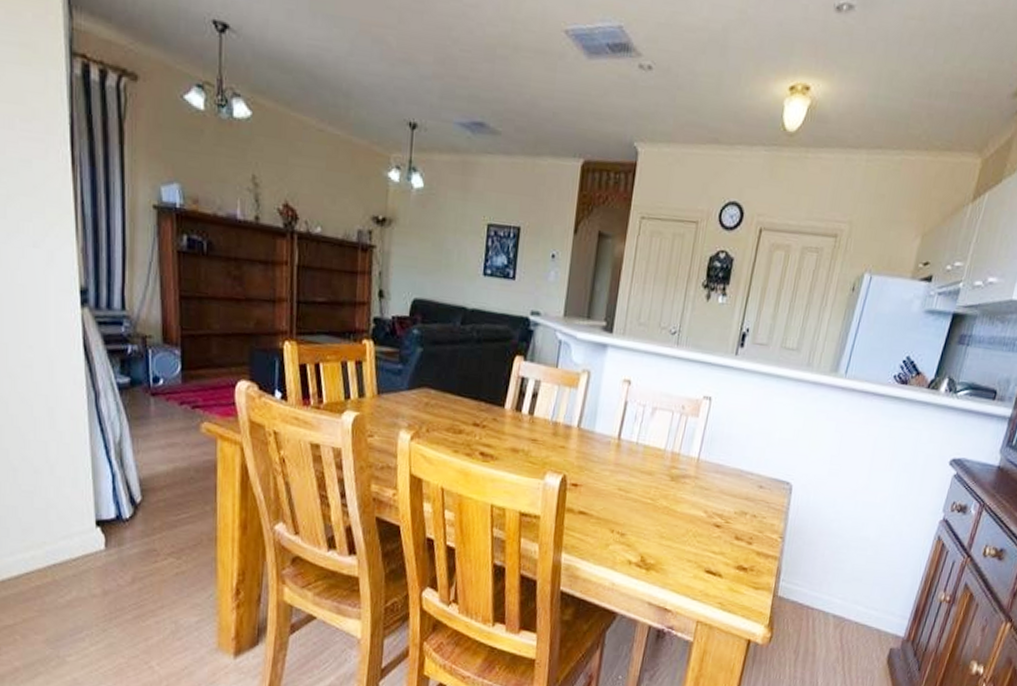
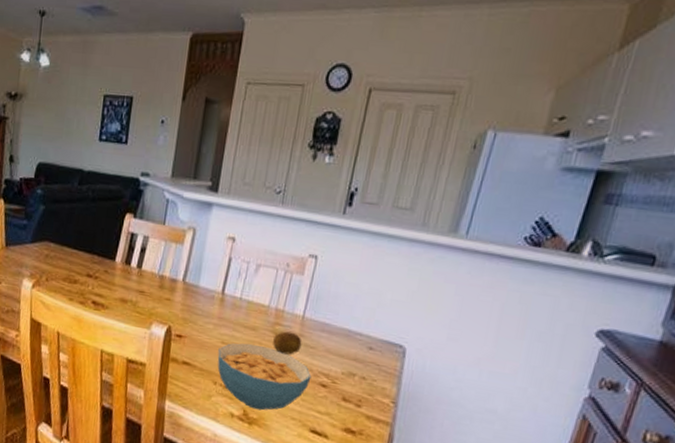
cereal bowl: none [614,488,706,555] -> present [217,343,312,411]
fruit: none [668,474,697,498] -> present [272,331,302,355]

